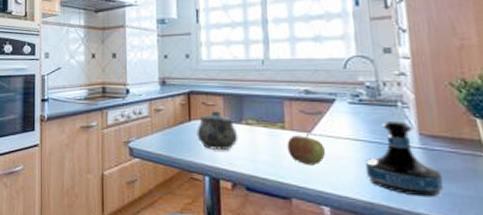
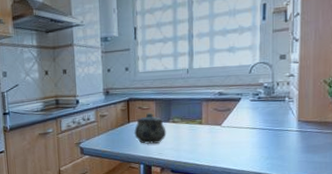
apple: present [287,133,326,166] -> none [203,125,231,150]
tequila bottle: present [364,120,444,197] -> none [258,112,310,166]

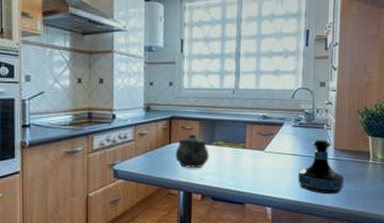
tequila bottle: none [258,112,310,166] -> present [298,139,344,194]

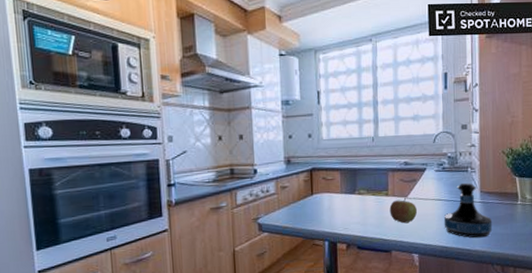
teapot: present [174,133,209,168] -> none [317,183,352,218]
apple: none [246,150,273,177] -> present [389,197,418,224]

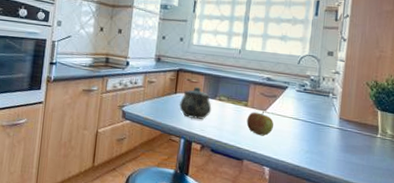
teapot: none [317,183,352,218] -> present [178,86,212,119]
tequila bottle: present [443,182,493,238] -> none [298,106,349,164]

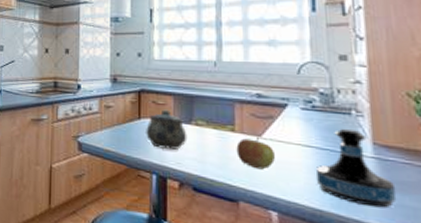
tequila bottle: none [298,106,349,164] -> present [315,128,397,208]

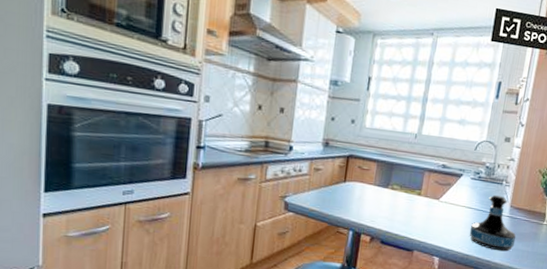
teapot: present [144,109,187,150] -> none [348,174,384,210]
apple: present [236,136,276,170] -> none [419,199,447,226]

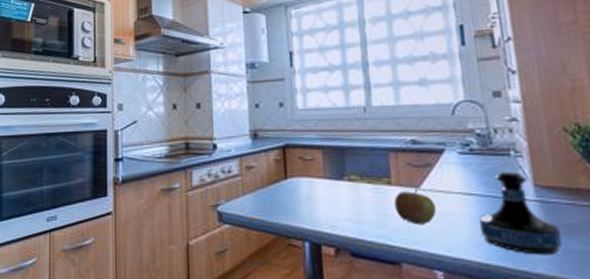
apple: none [419,199,447,226] -> present [394,188,437,225]

